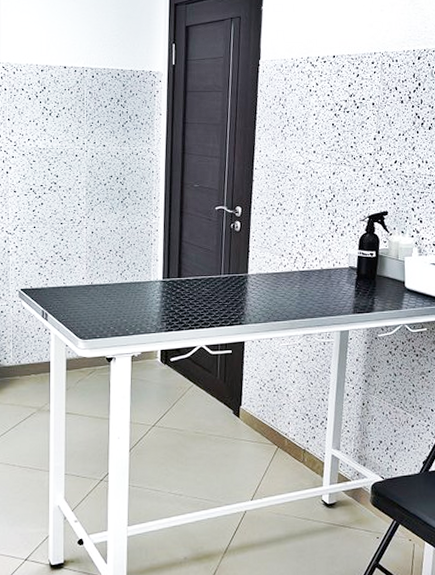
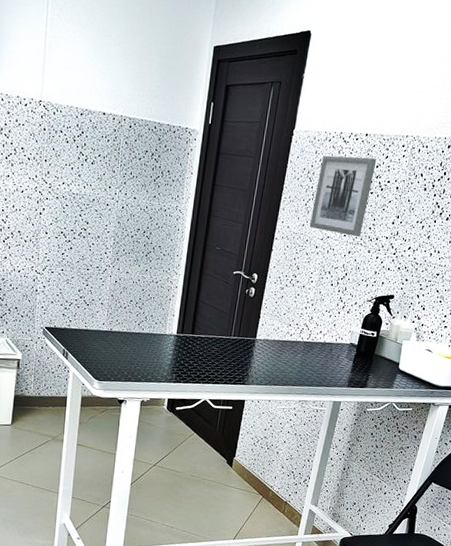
wall art: none [288,78,348,157] -> present [309,155,377,237]

